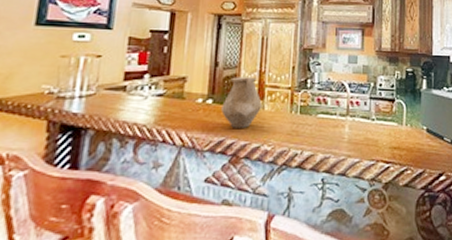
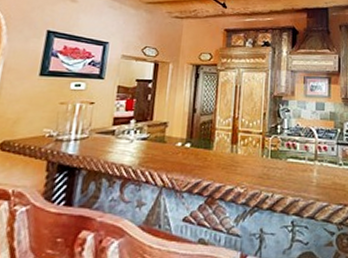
pitcher: present [221,77,262,130] -> none [198,122,235,172]

